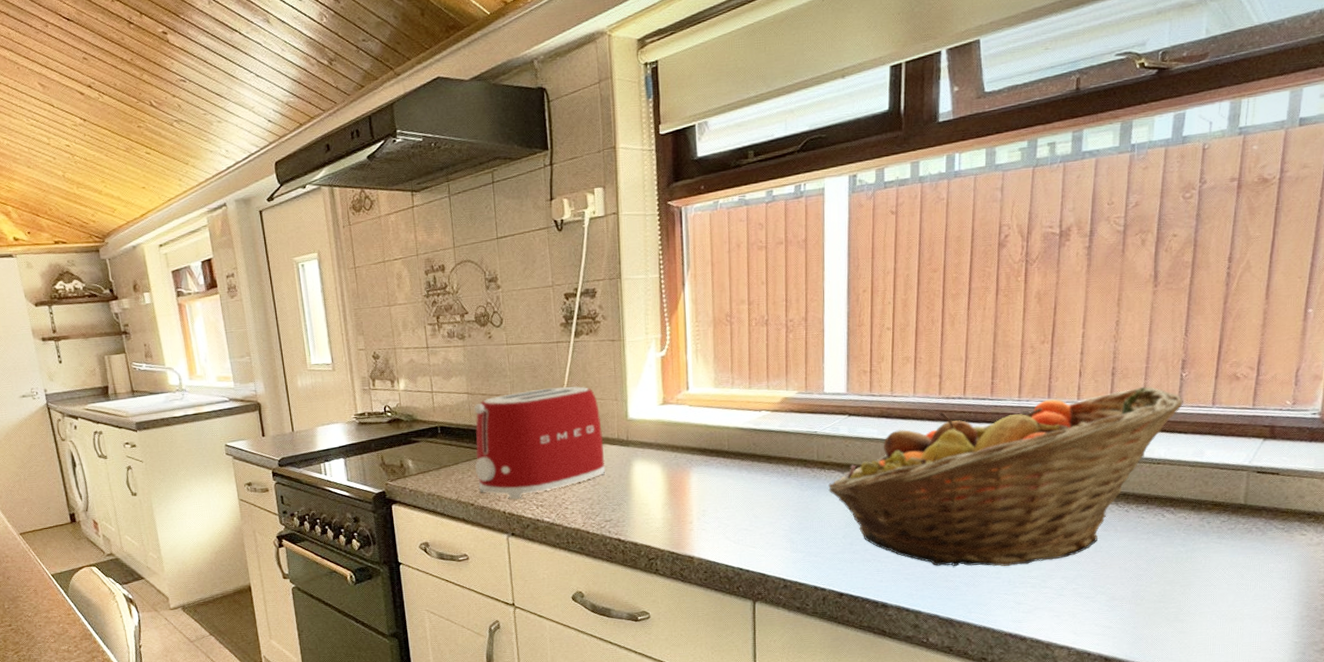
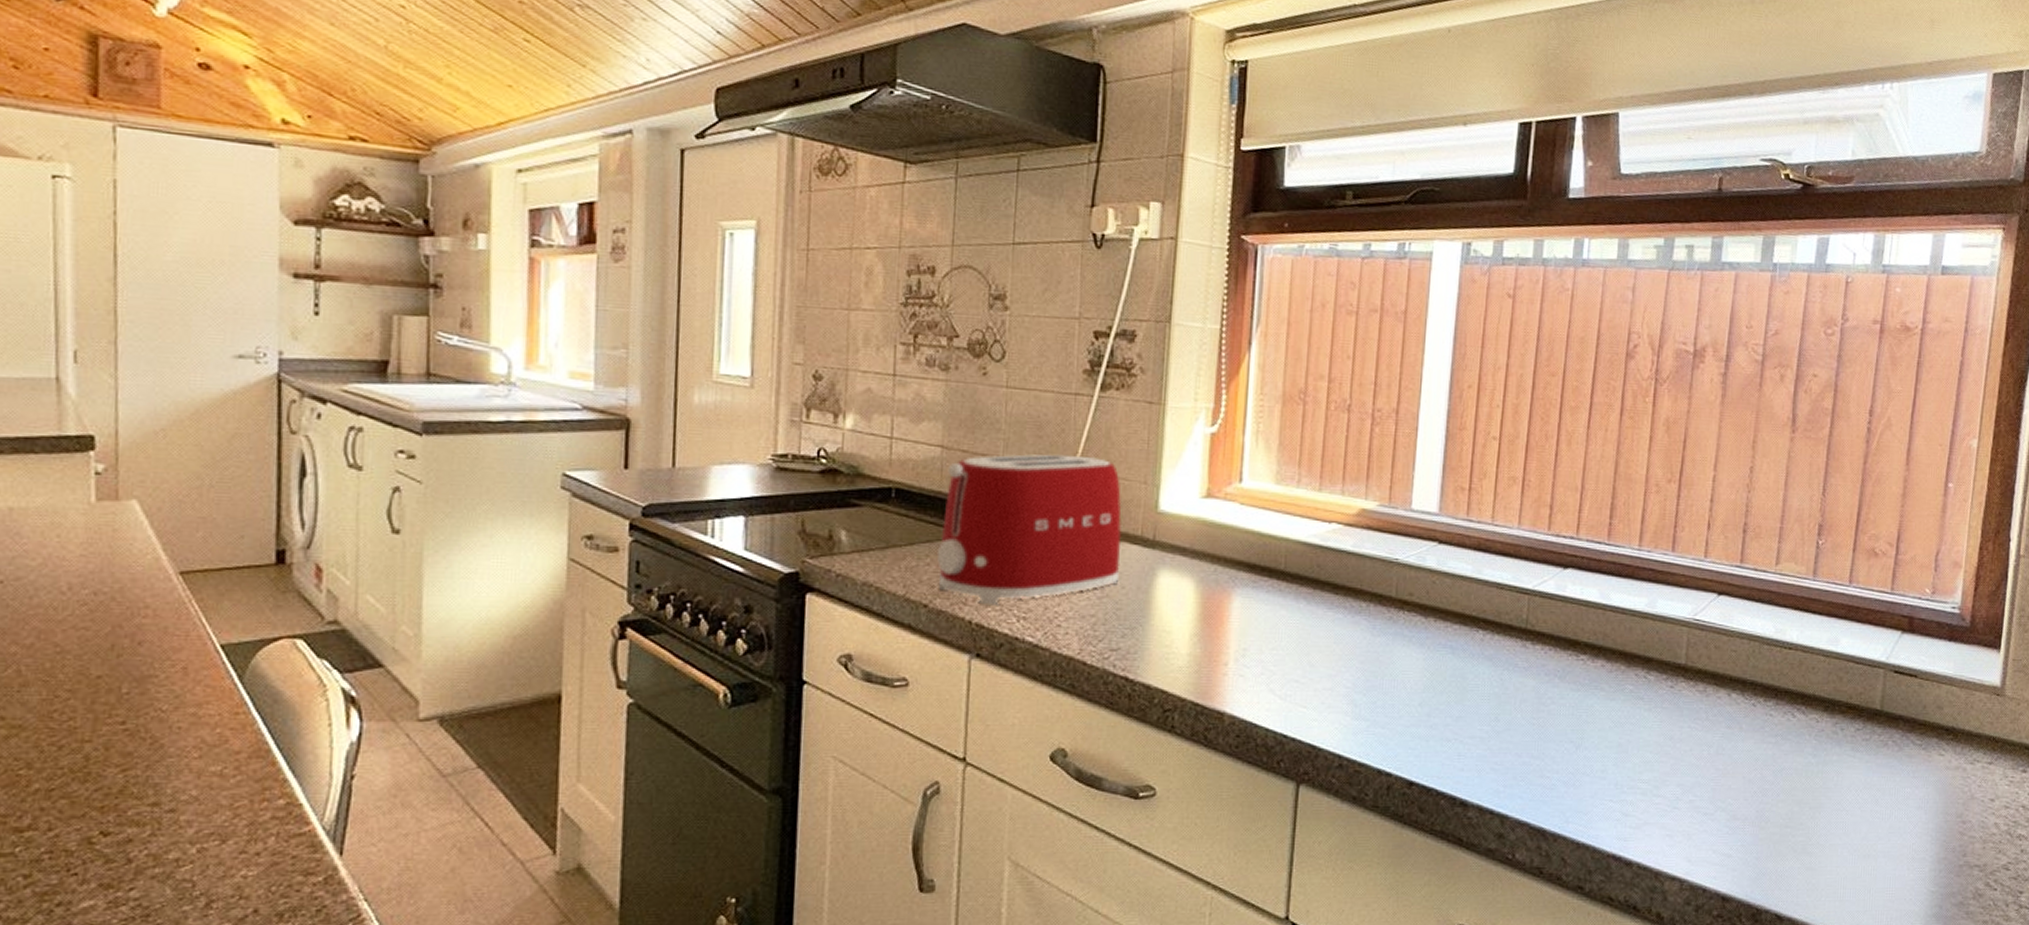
fruit basket: present [828,386,1183,567] -> none [1406,550,1819,763]

